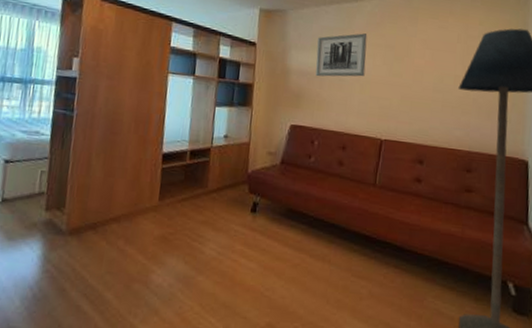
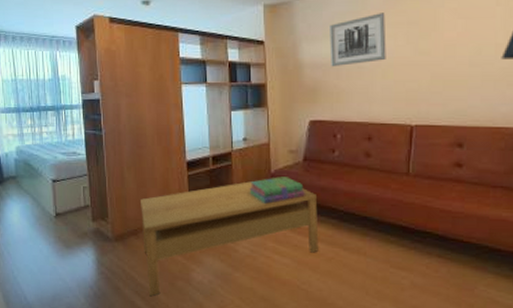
coffee table: none [99,178,291,301] -> present [141,178,319,297]
stack of books: none [223,177,279,204] -> present [249,177,305,204]

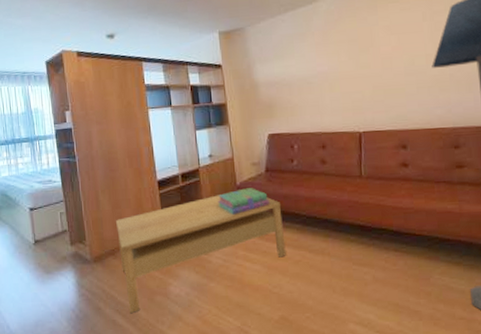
wall art: present [330,13,386,67] -> none [279,33,332,85]

